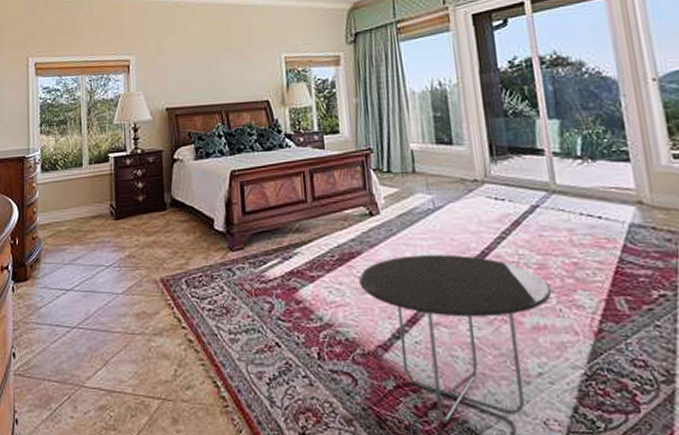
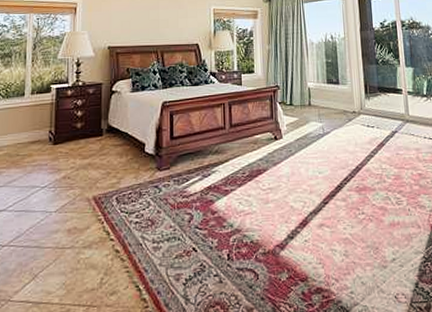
side table: present [359,254,552,423] -> none [264,169,404,304]

